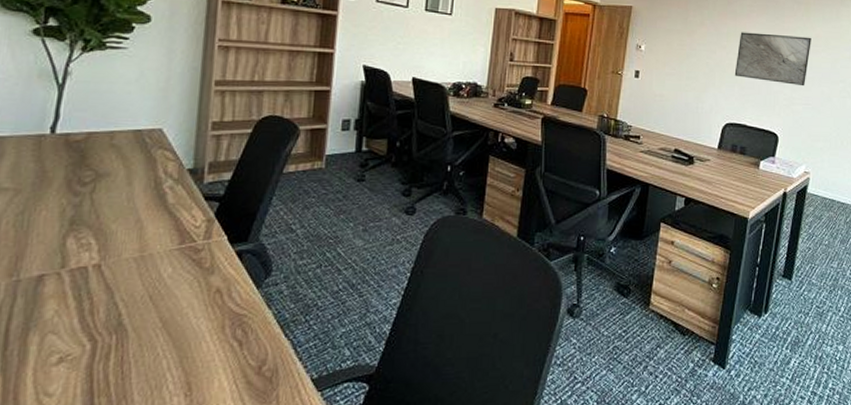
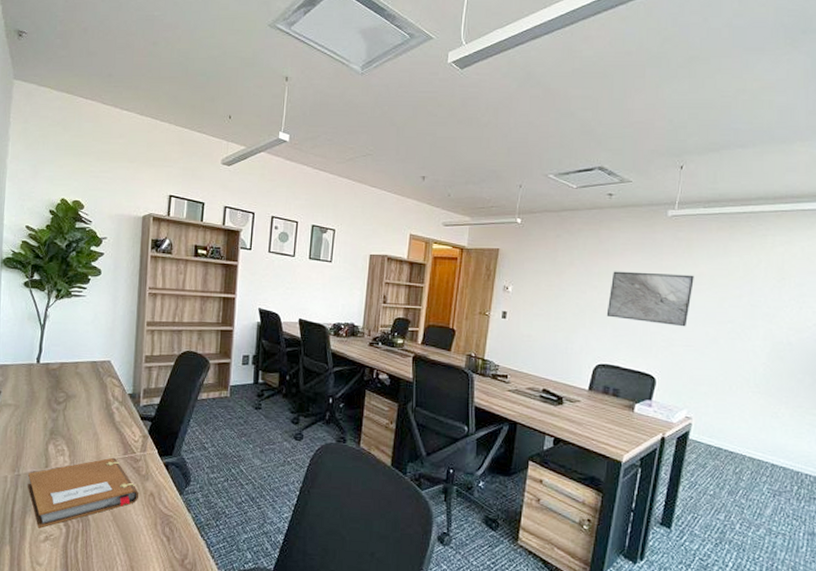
notebook: none [32,249,201,348] -> present [28,457,140,528]

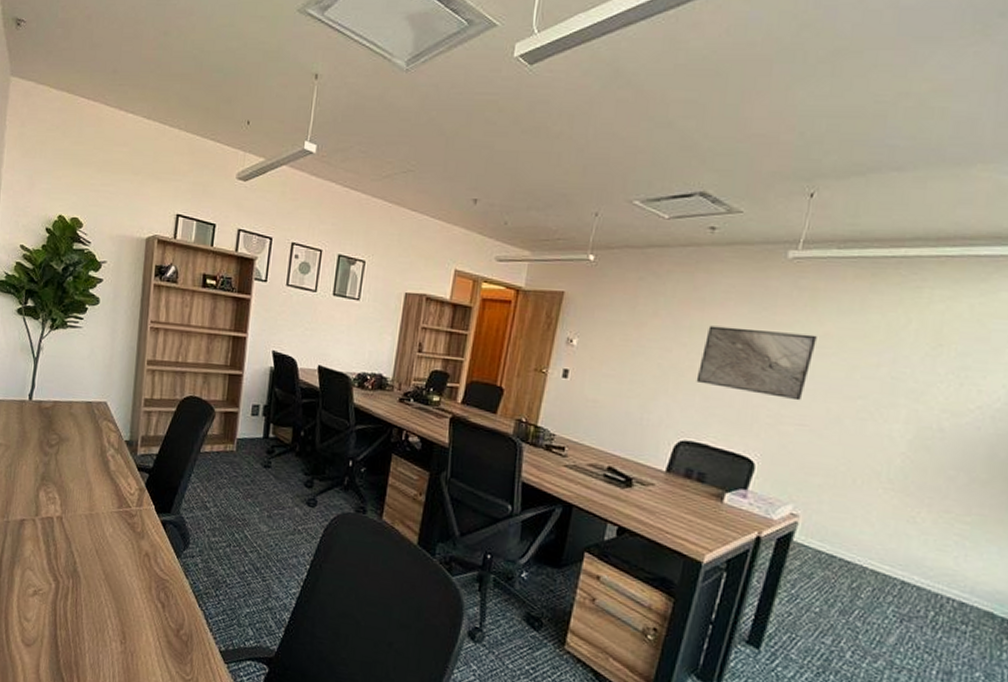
notebook: present [28,457,140,528] -> none [17,510,134,582]

